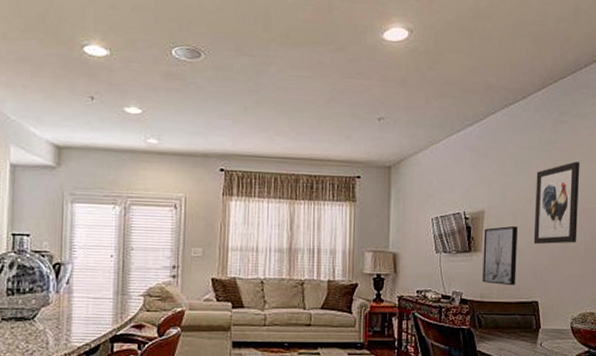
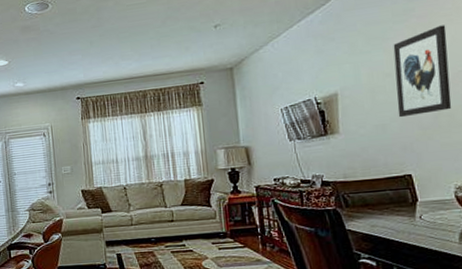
wall art: present [482,225,518,286] -> none [339,102,383,163]

